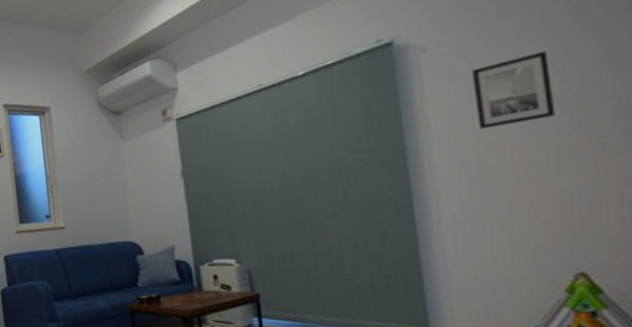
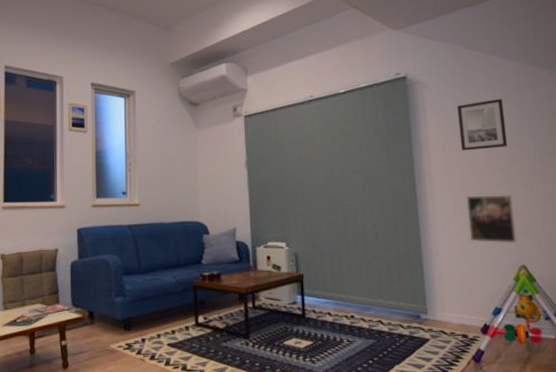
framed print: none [487,180,571,246] -> present [465,195,517,243]

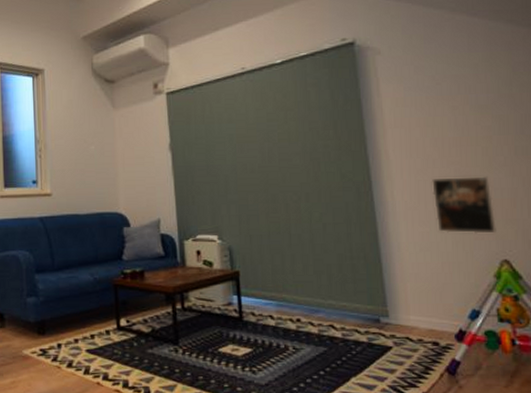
wall art: present [457,98,508,151] -> none [416,63,481,126]

